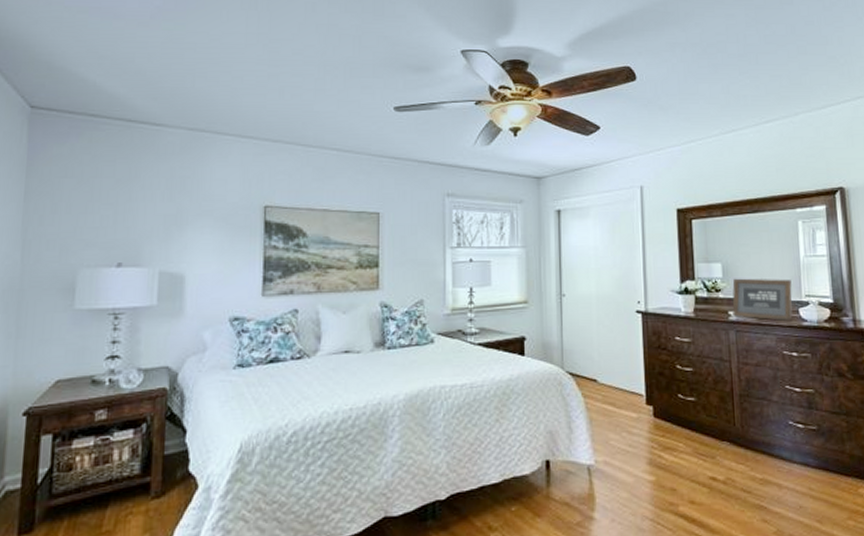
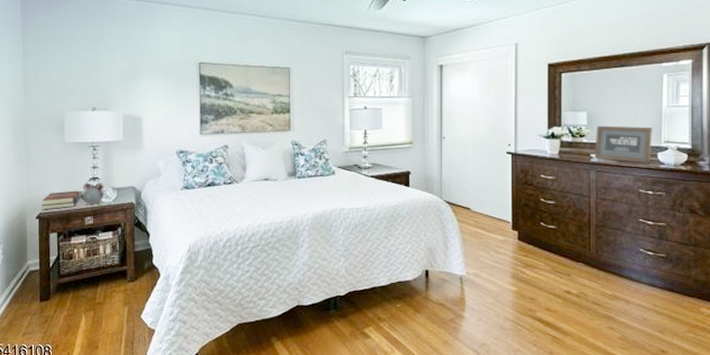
books: none [32,374,91,403] -> present [42,190,80,210]
alarm clock: none [92,359,126,395] -> present [81,180,104,206]

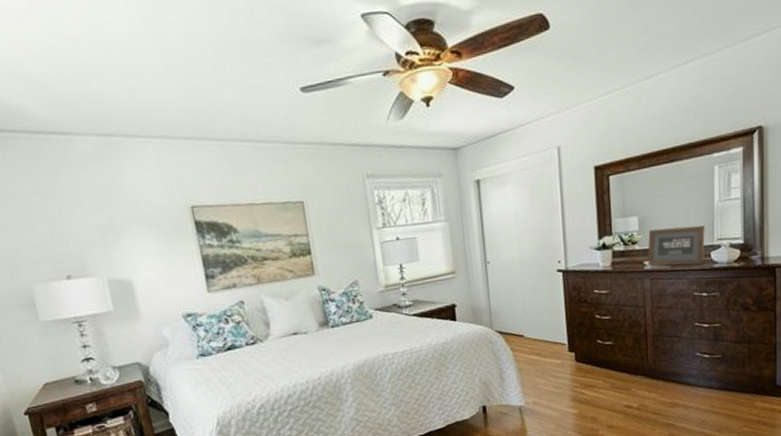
books: present [42,190,80,210] -> none [27,375,75,404]
alarm clock: present [81,180,104,206] -> none [74,360,104,392]

